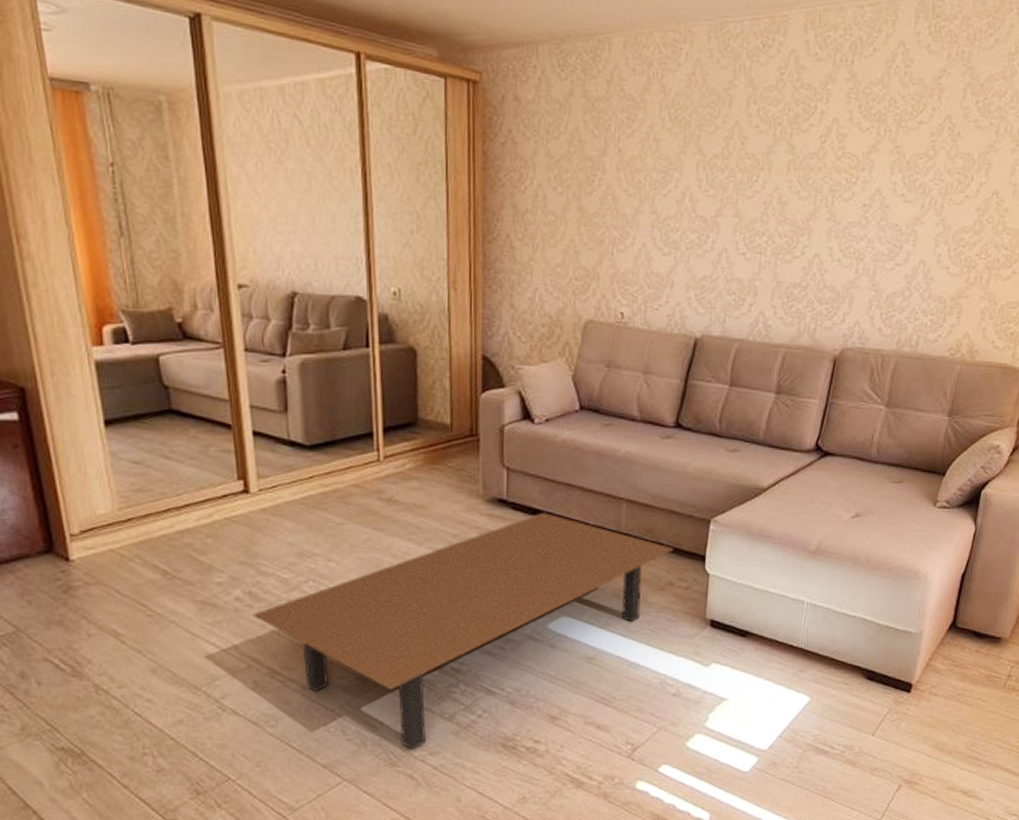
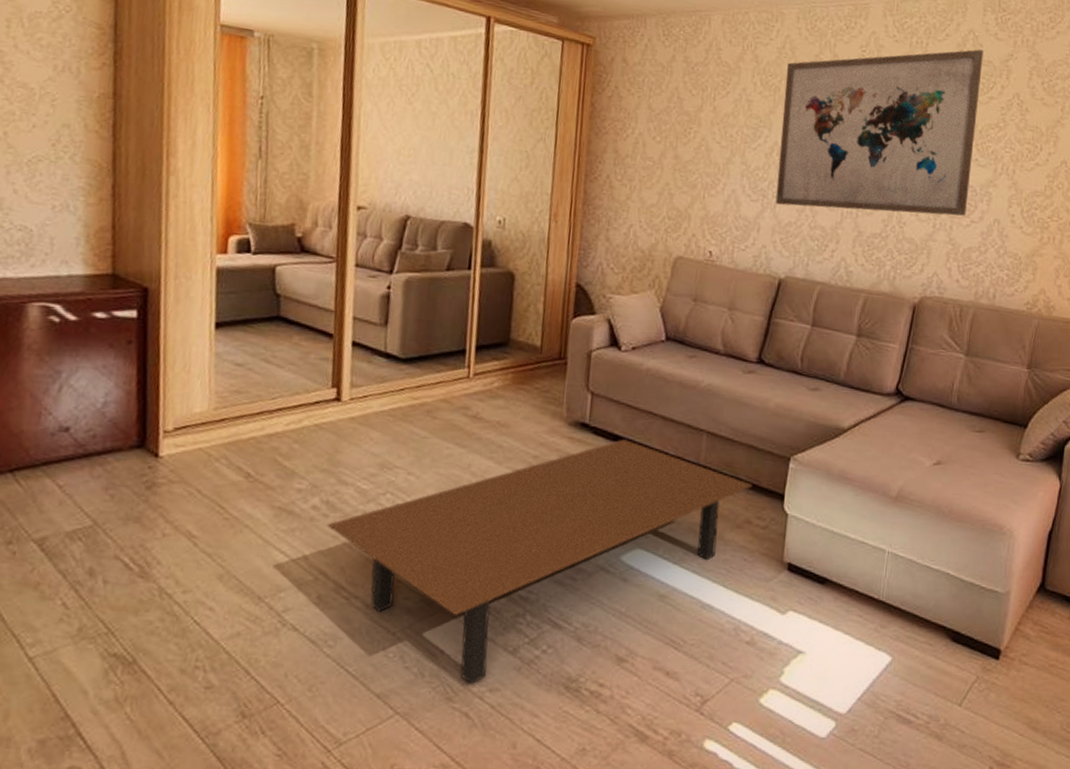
wall art: none [689,65,914,259] -> present [775,49,983,216]

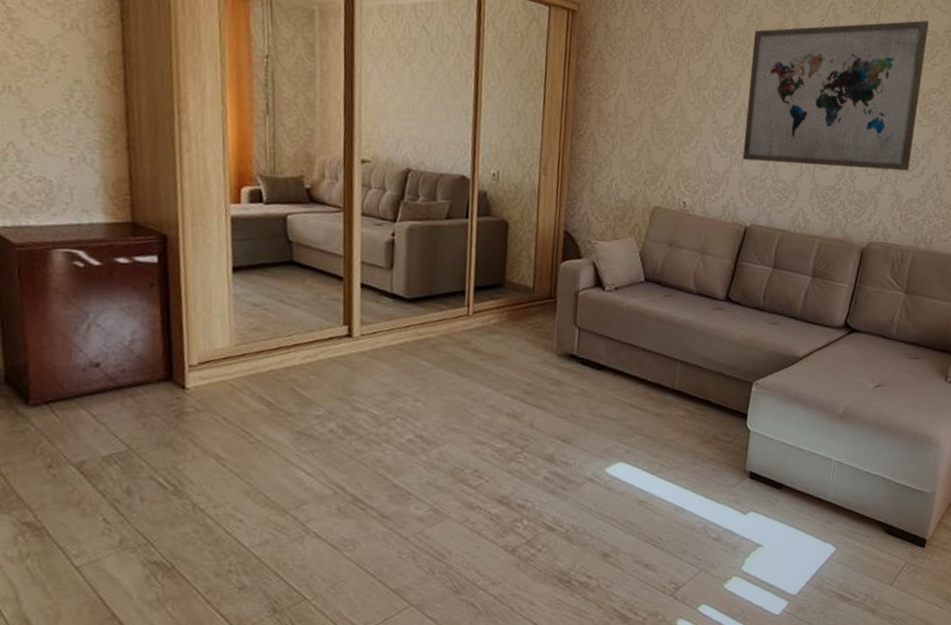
coffee table: present [328,439,753,684] -> none [344,368,720,579]

